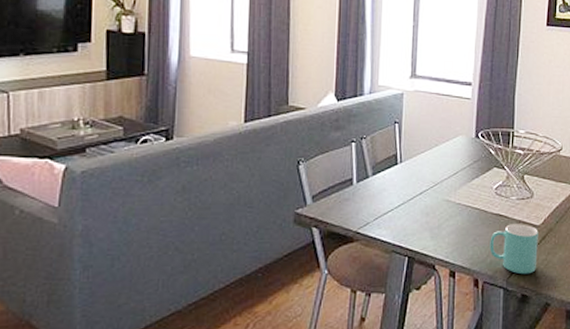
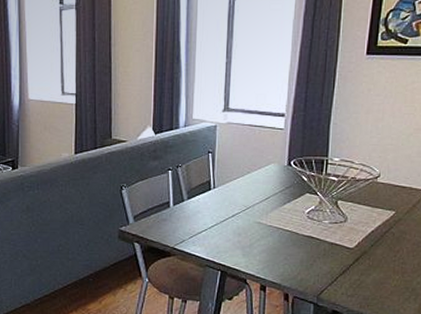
mug: present [489,224,538,275] -> none [300,246,352,292]

